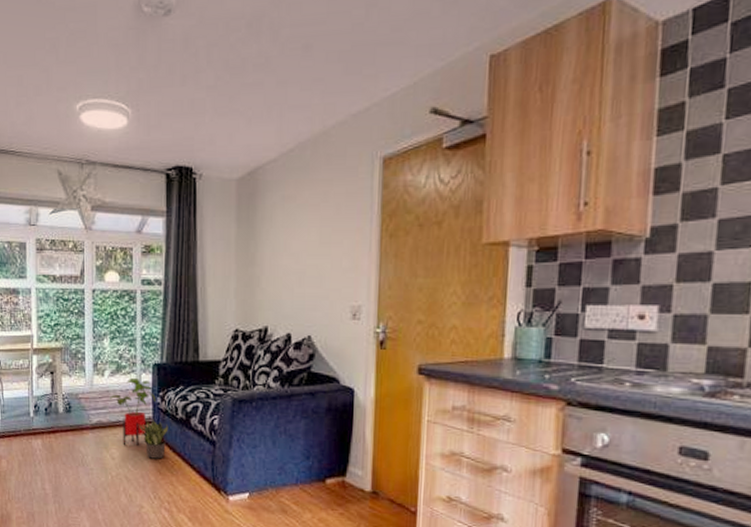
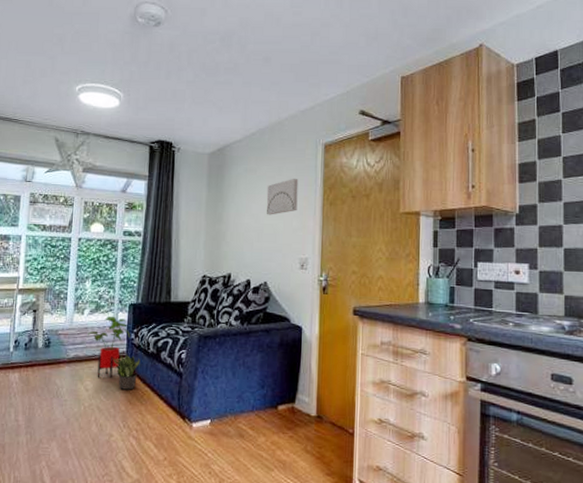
wall art: none [309,204,349,254] -> present [266,178,299,215]

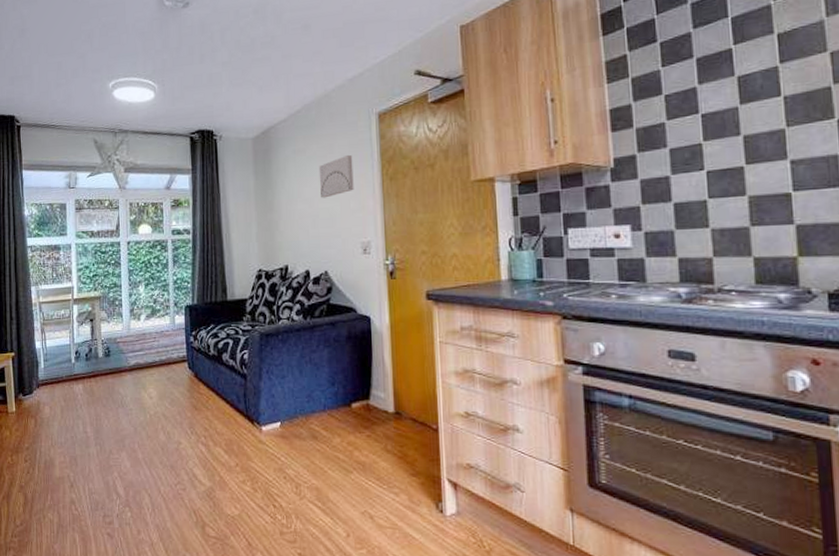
house plant: present [88,316,130,378] -> none [146,319,189,384]
potted plant: present [113,353,141,390] -> none [174,357,202,395]

